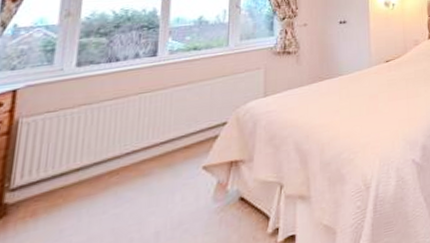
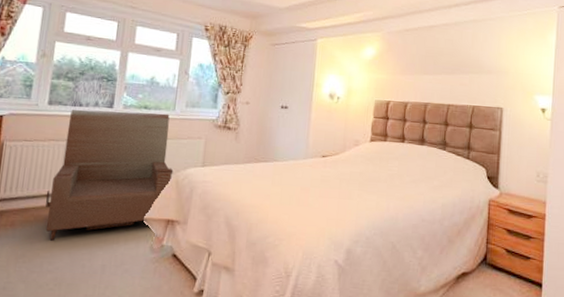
armchair: none [77,51,233,221] -> present [45,109,174,241]

